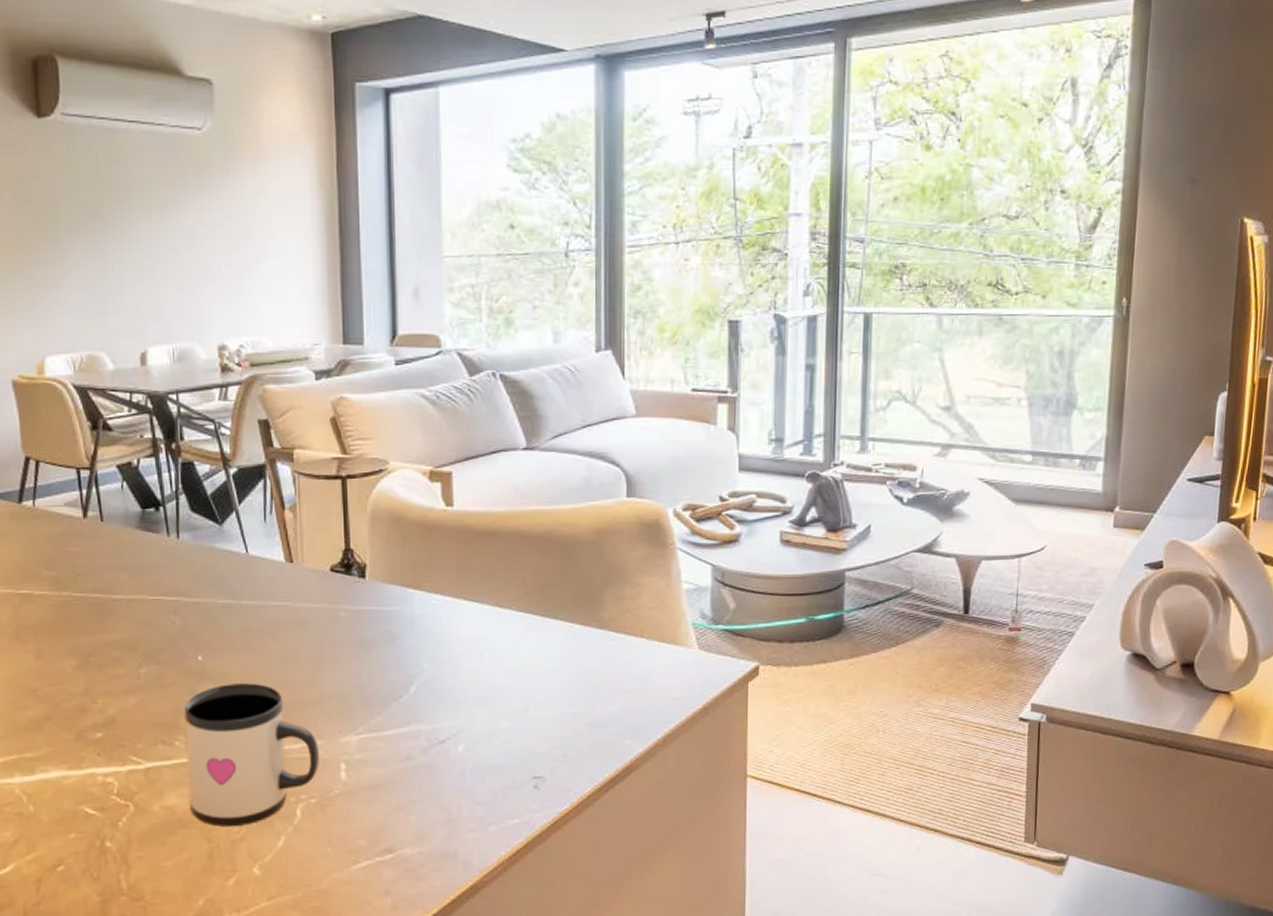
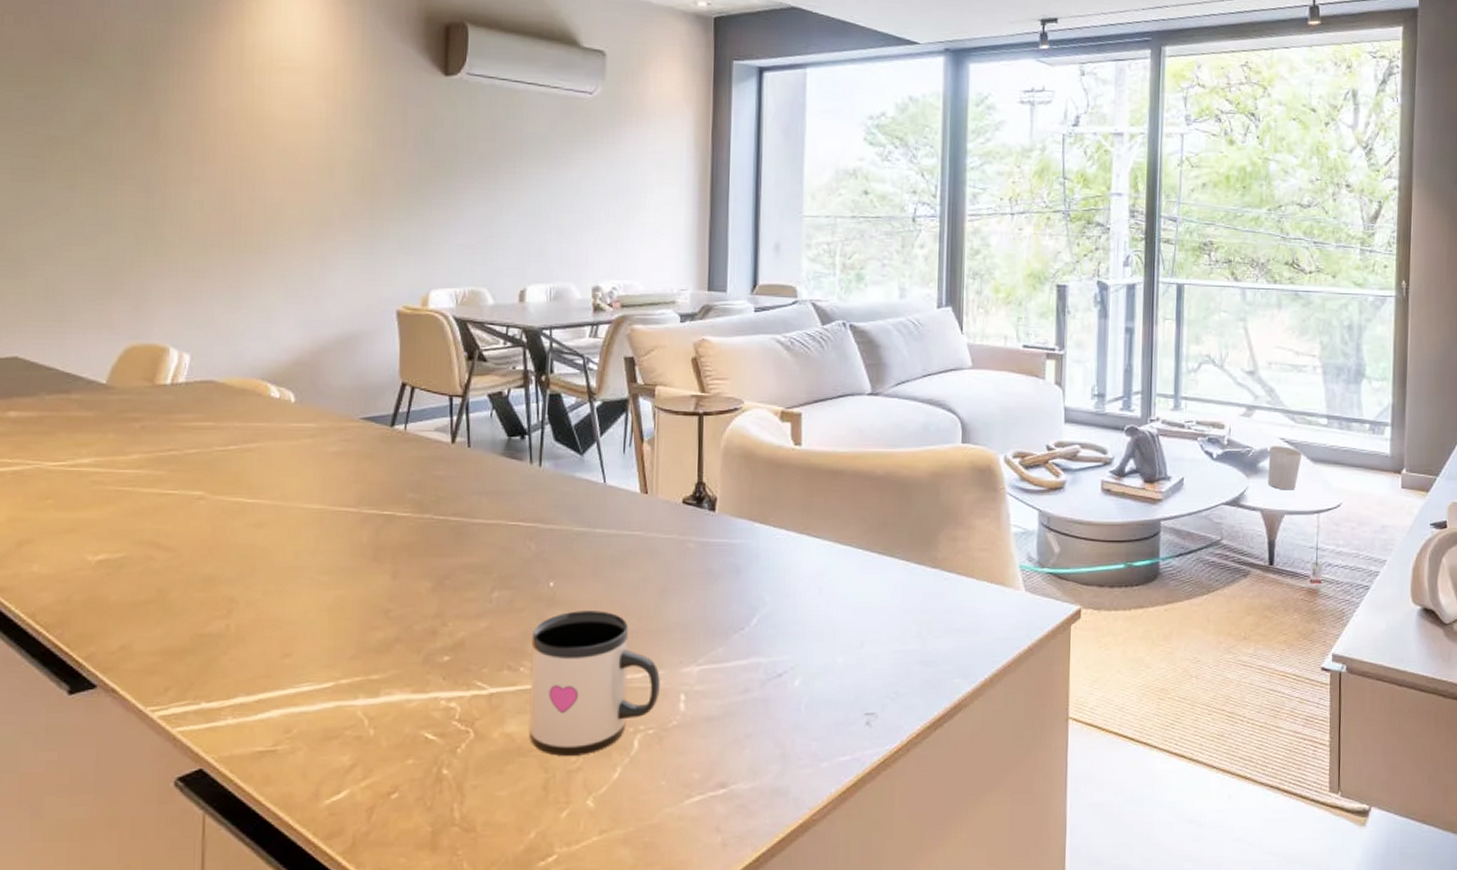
candle holder: none [963,487,1003,534] -> present [1267,446,1302,490]

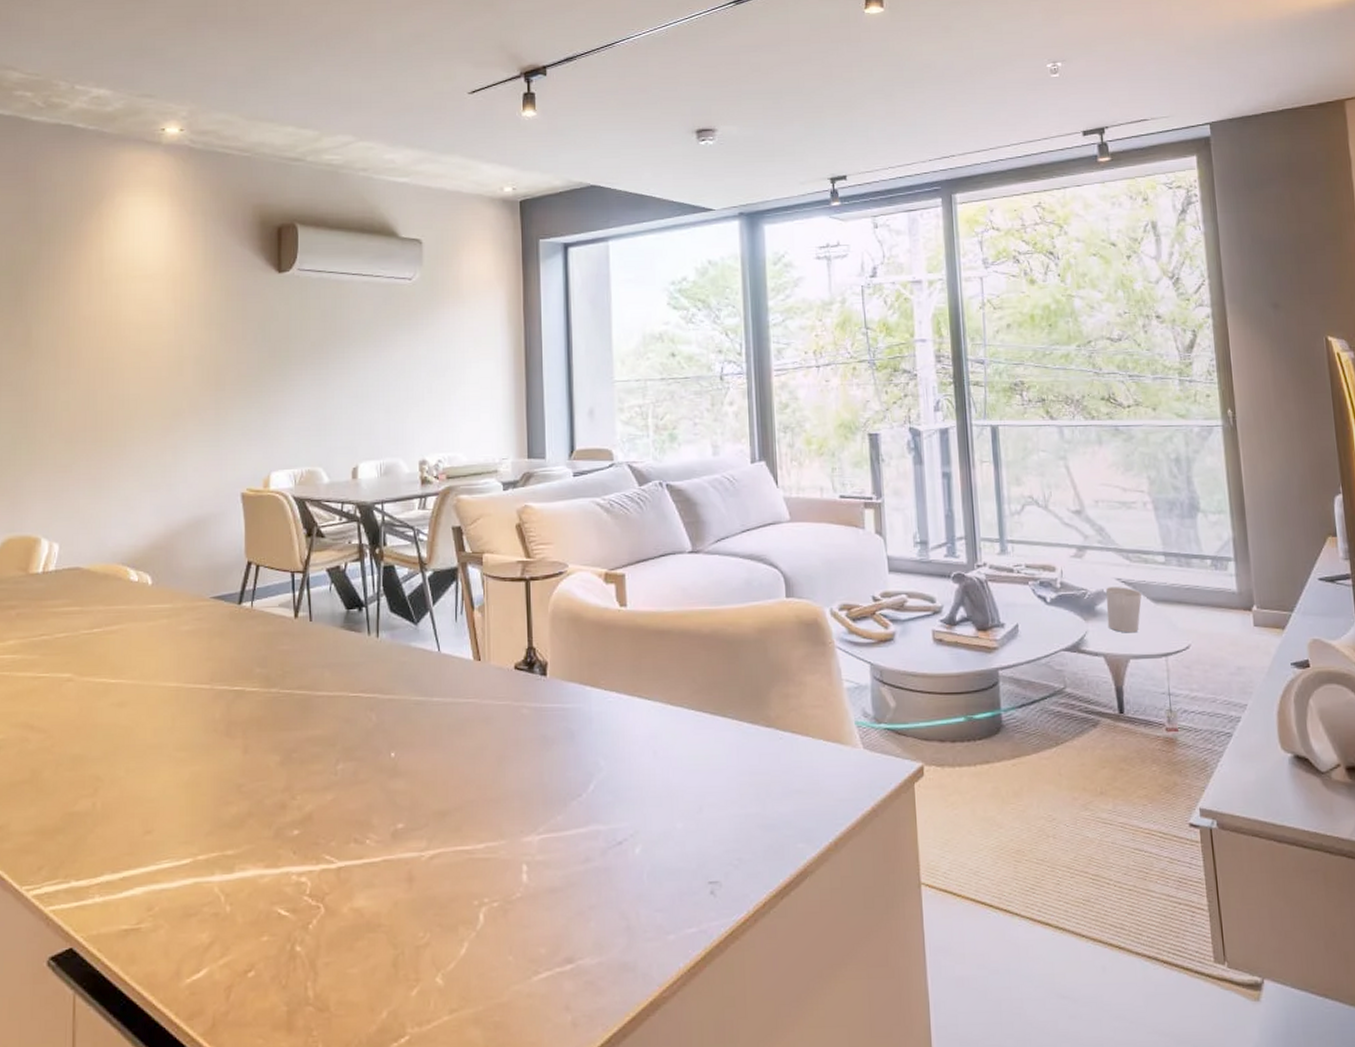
mug: present [528,611,661,756] -> none [376,780,503,931]

